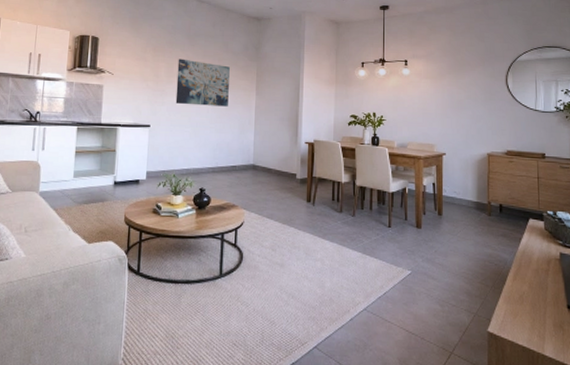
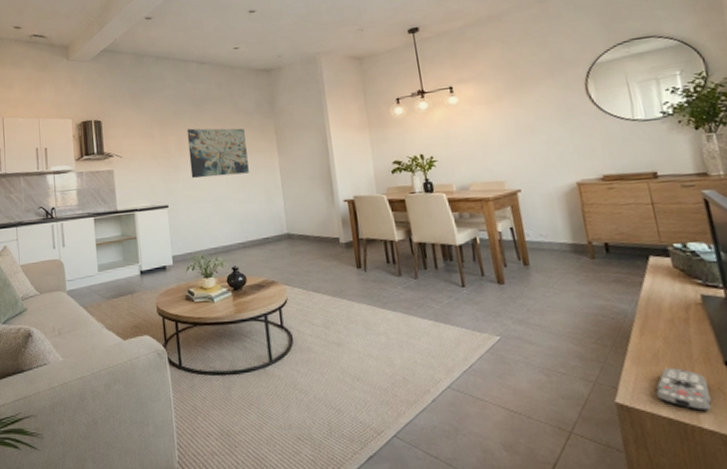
remote control: none [517,307,554,343] -> present [655,367,712,412]

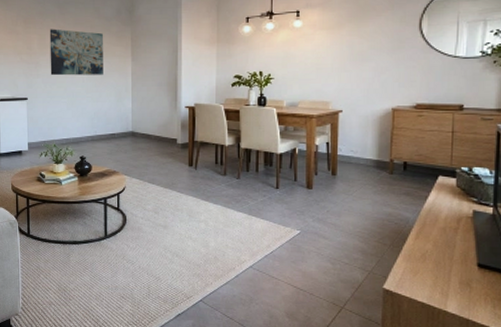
remote control: present [655,367,712,412] -> none [416,265,459,300]

